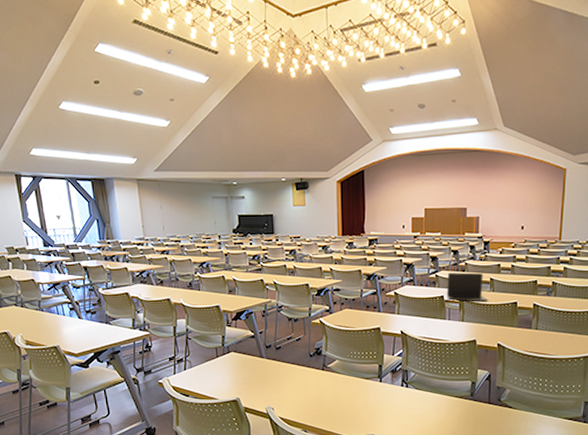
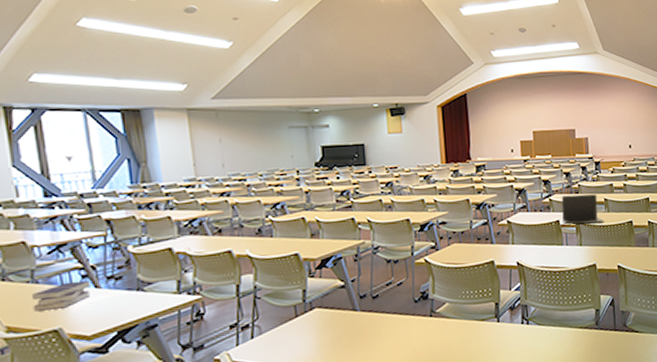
book: none [40,312,76,332] -> present [32,281,91,312]

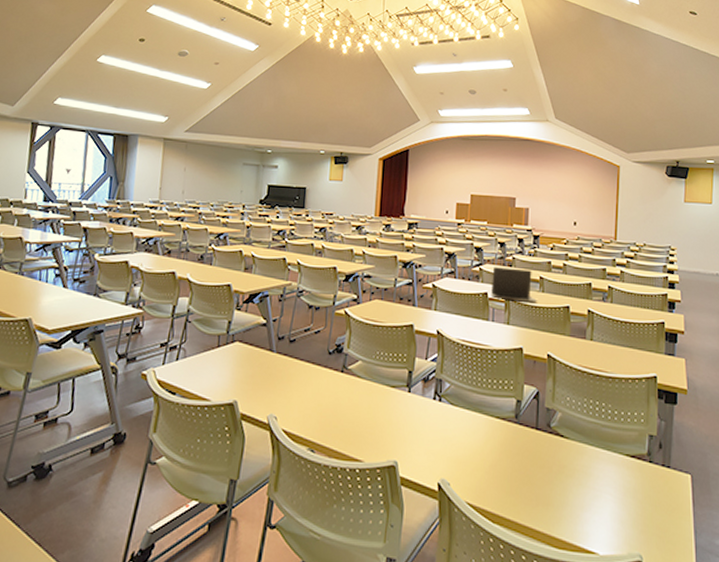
book: present [32,281,91,312] -> none [15,278,61,301]

